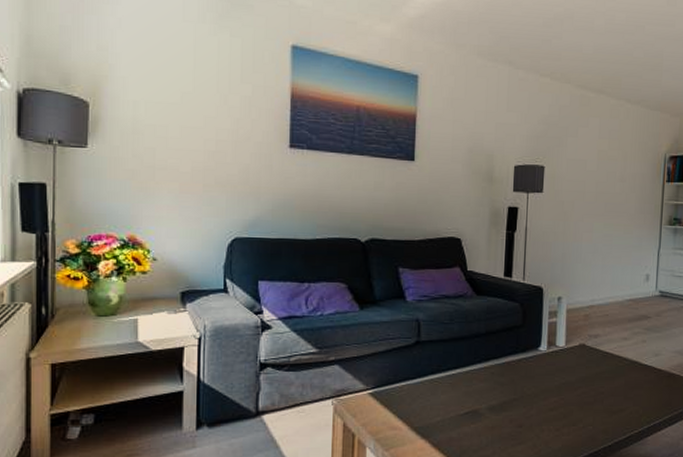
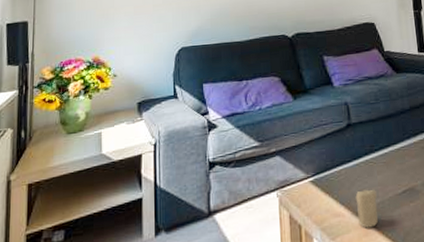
candle: none [415,407,438,443] -> present [355,189,378,228]

